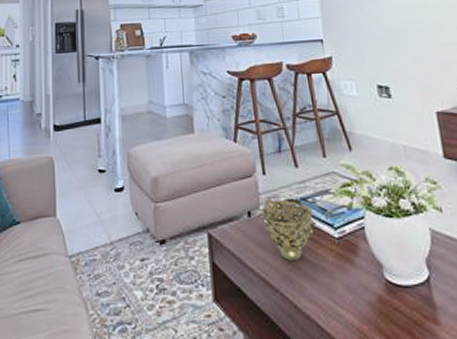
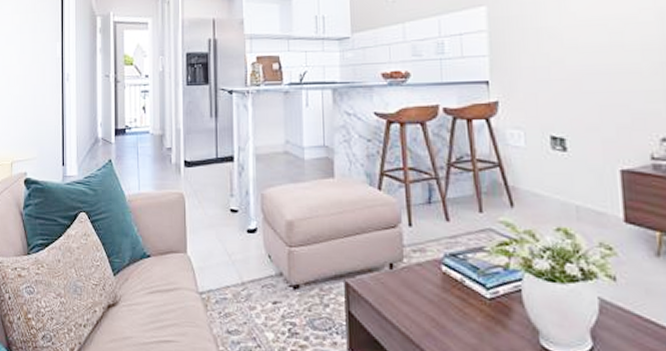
decorative bowl: present [262,198,314,262] -> none [405,251,463,319]

